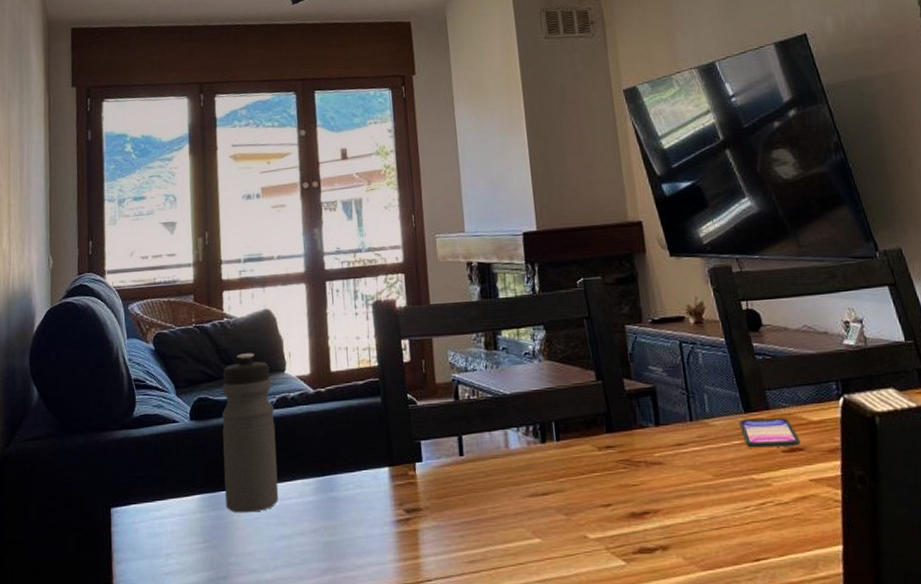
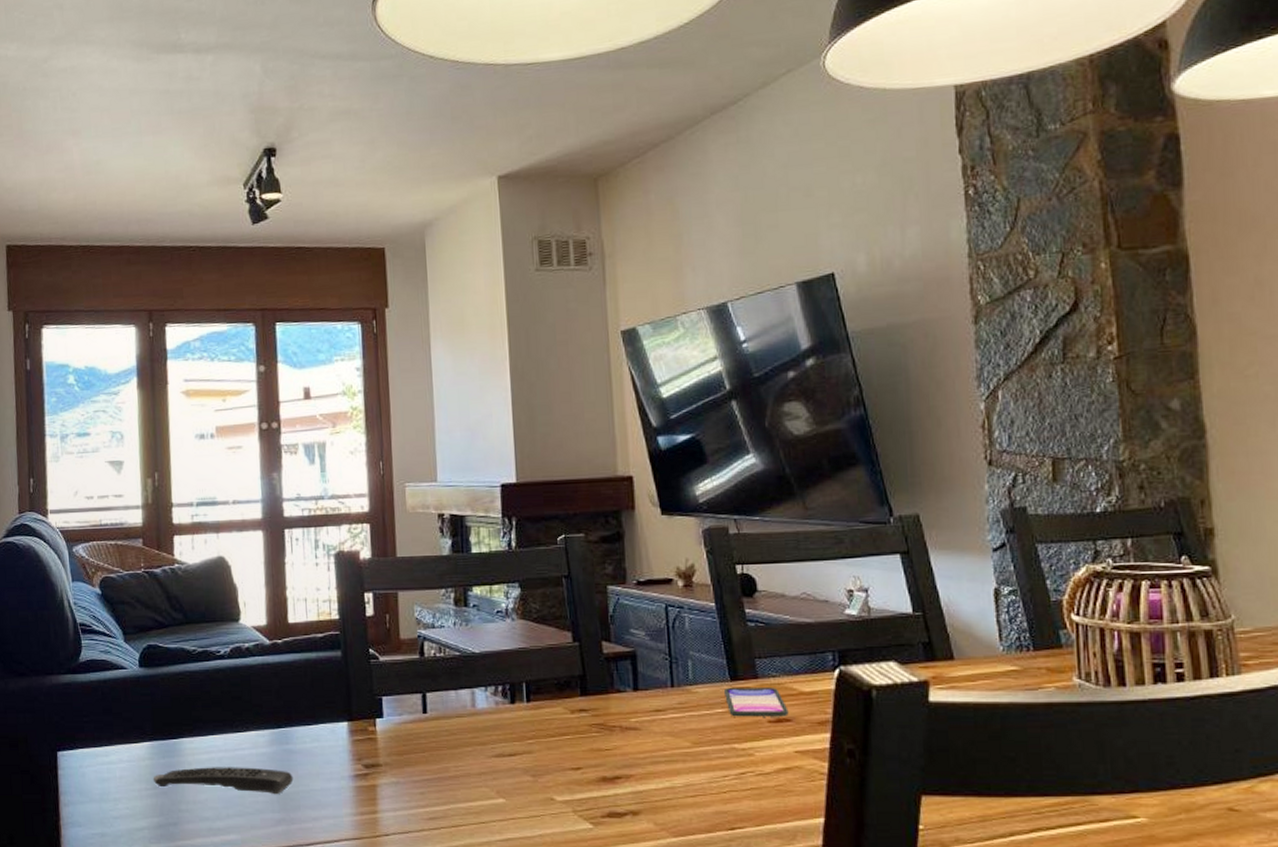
remote control: none [203,516,339,544] -> present [152,767,294,795]
water bottle: present [221,353,279,513] -> none [172,601,232,762]

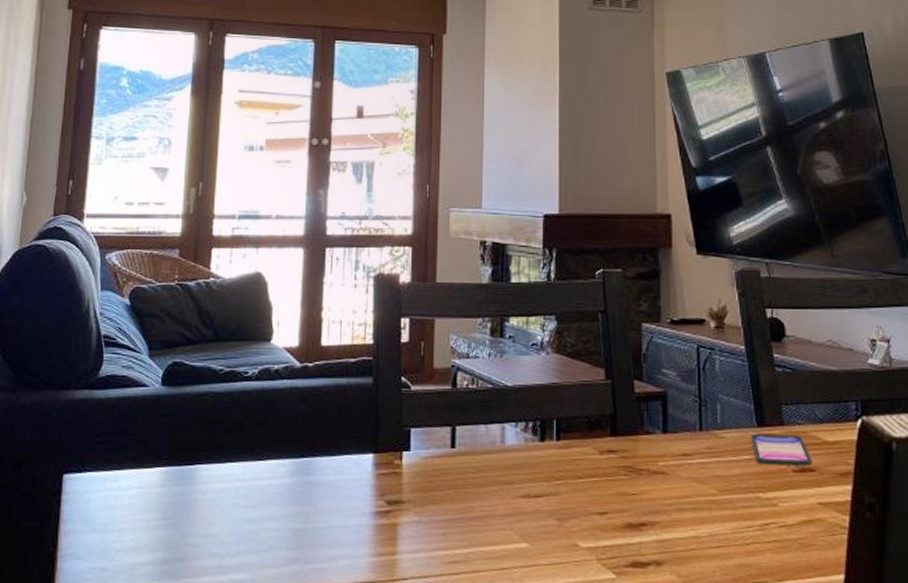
remote control: present [152,767,294,795] -> none [163,497,312,531]

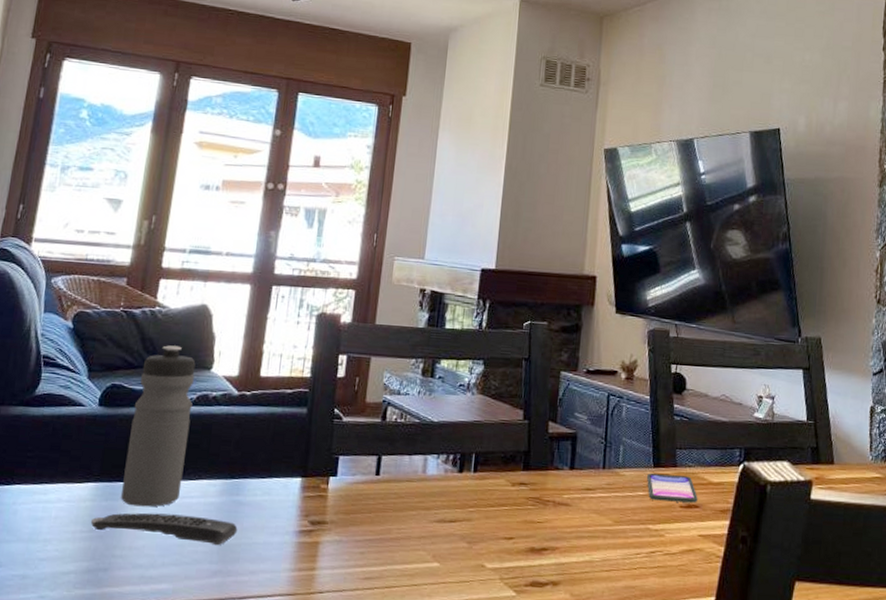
remote control: none [163,497,312,531] -> present [90,513,238,546]
water bottle: none [190,318,255,491] -> present [120,345,196,507]

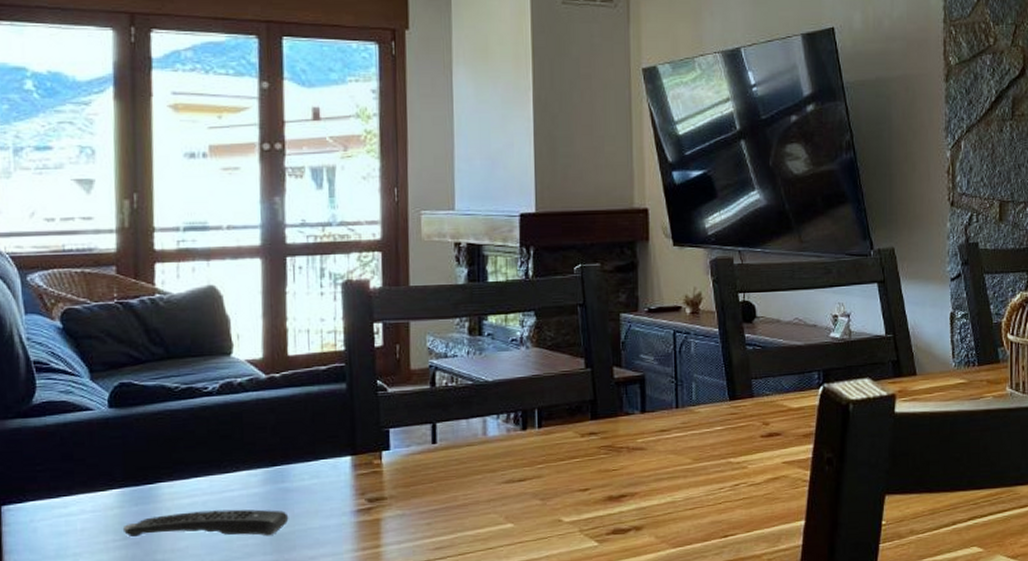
water bottle: present [120,345,196,507] -> none [149,334,219,508]
smartphone: present [646,473,698,503] -> none [722,405,779,434]

